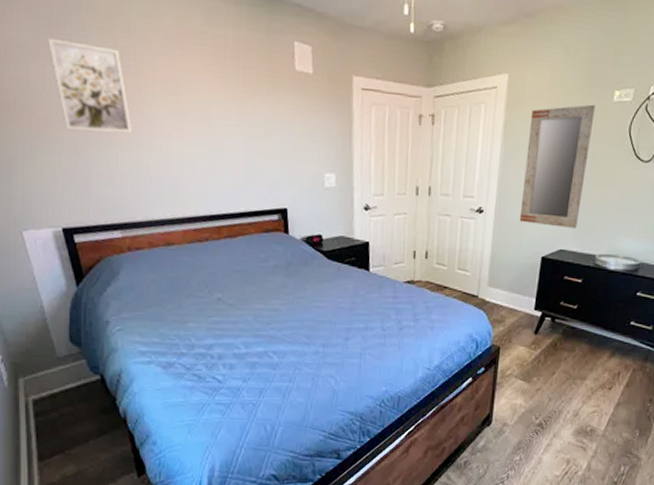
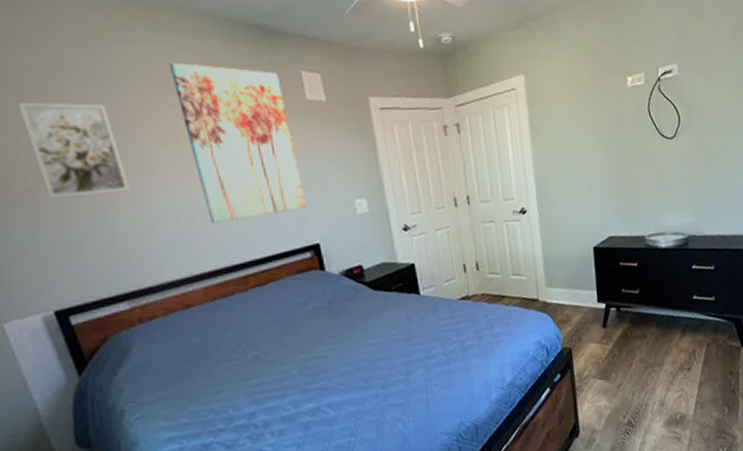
wall art: none [177,17,281,175] -> present [169,62,307,224]
home mirror: present [519,104,596,228] -> none [554,92,621,216]

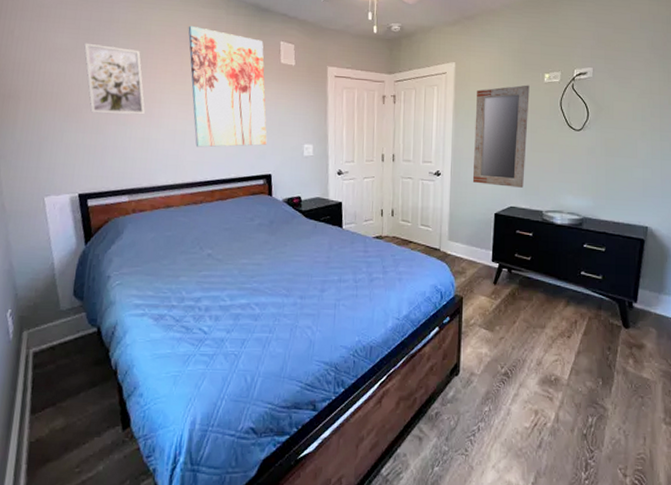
home mirror: none [554,92,621,216] -> present [472,85,530,188]

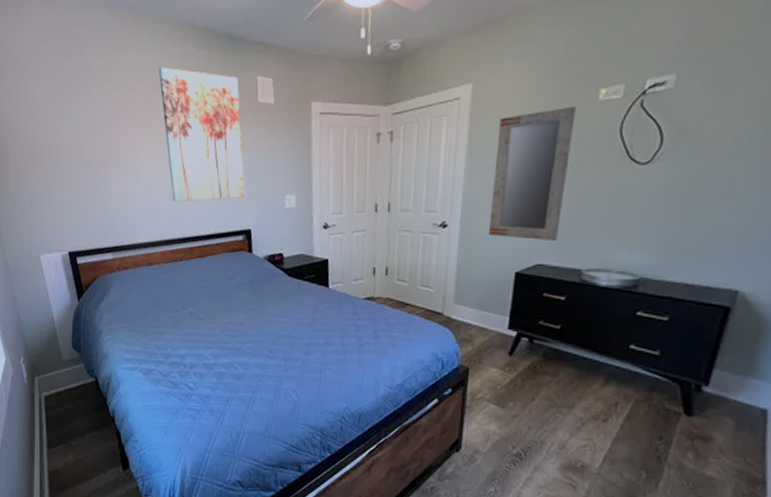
wall art: present [84,42,145,115] -> none [61,96,122,171]

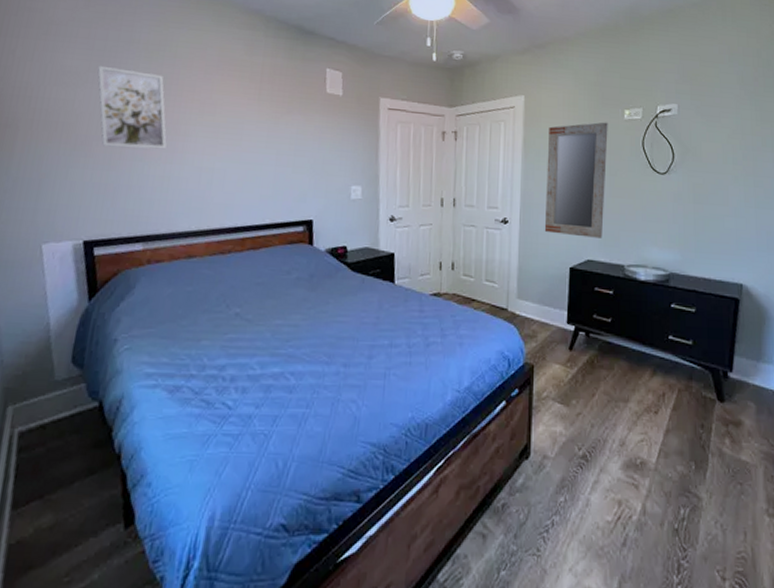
wall art: none [61,96,122,171] -> present [98,65,167,150]
wall art: present [158,66,246,202] -> none [220,48,309,188]

